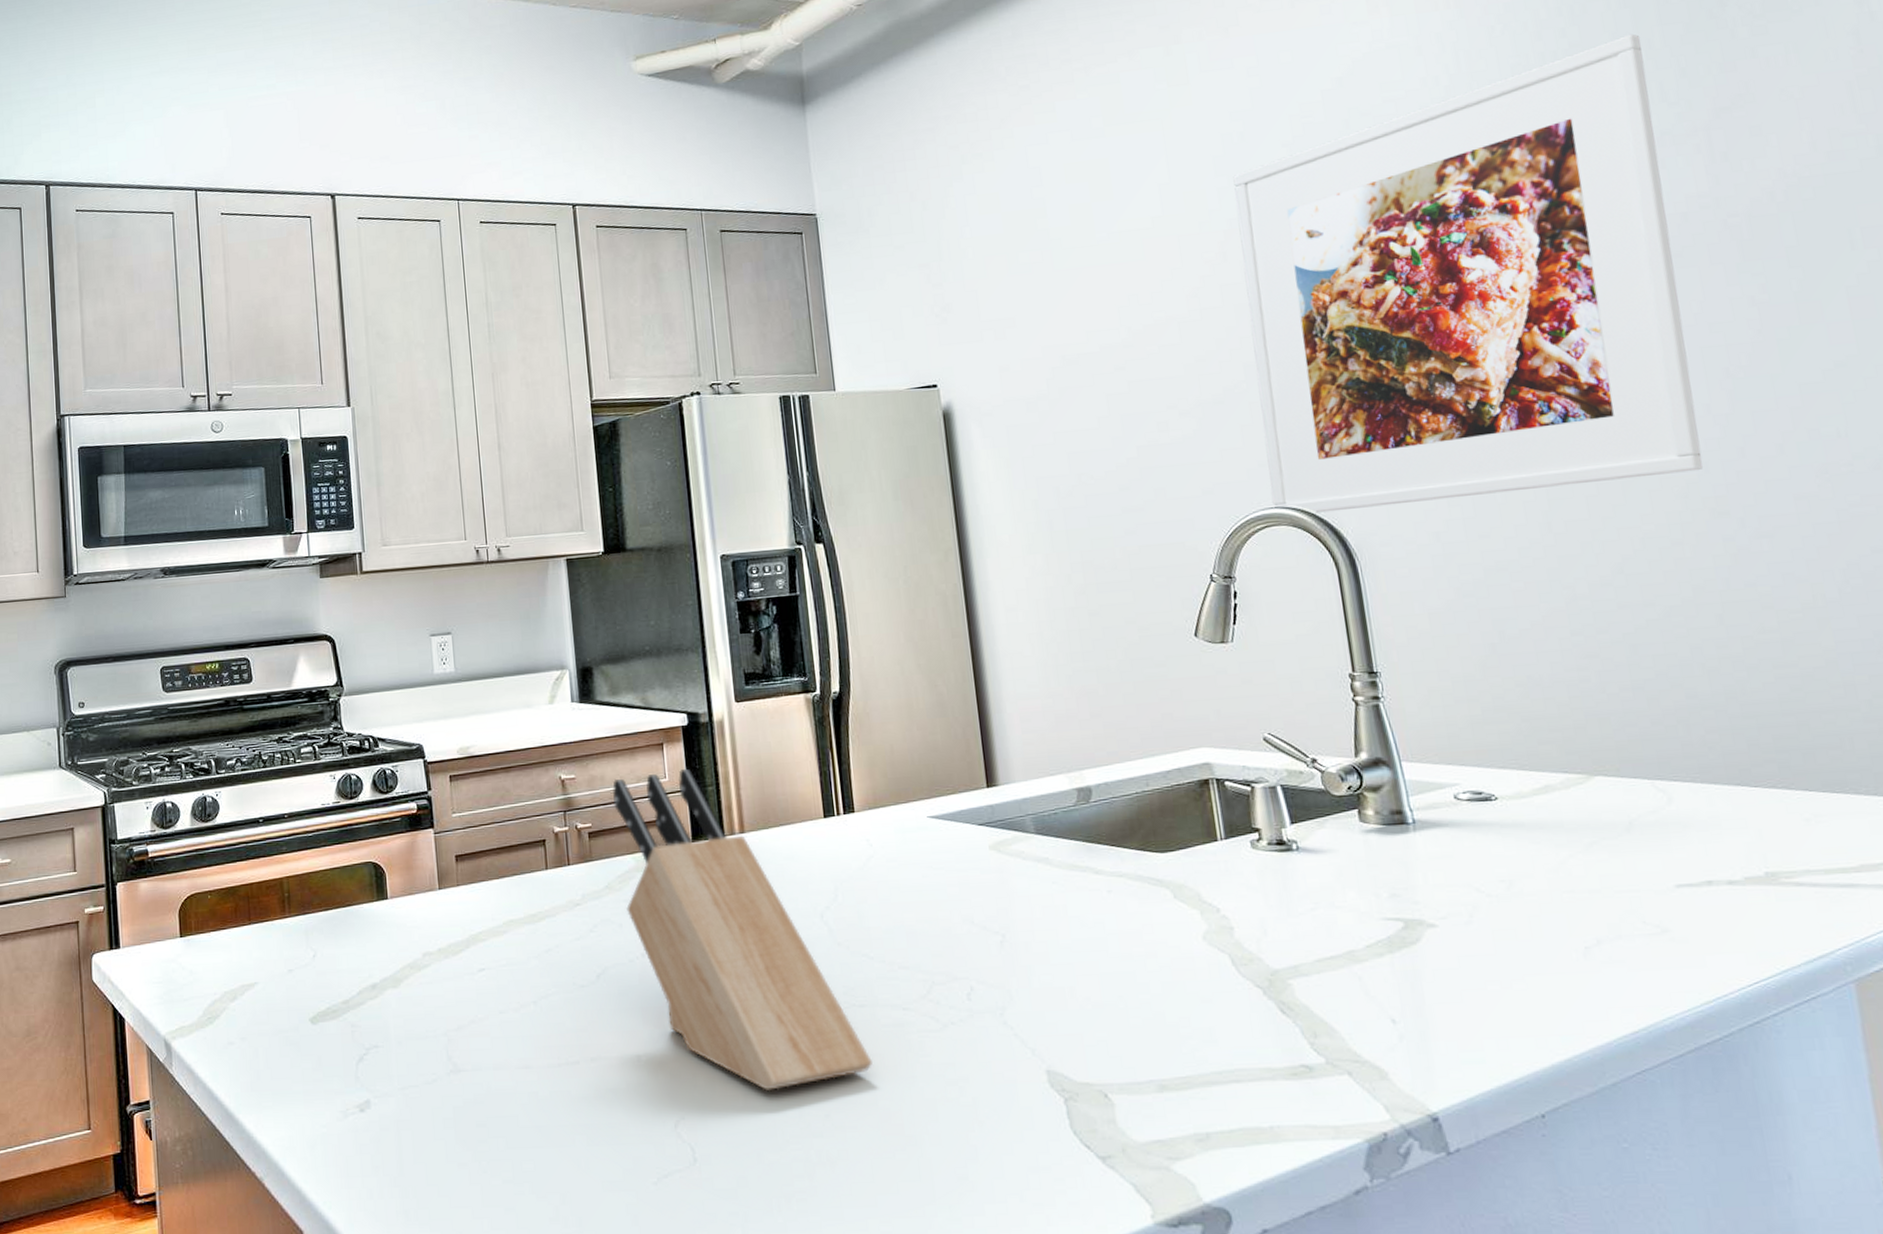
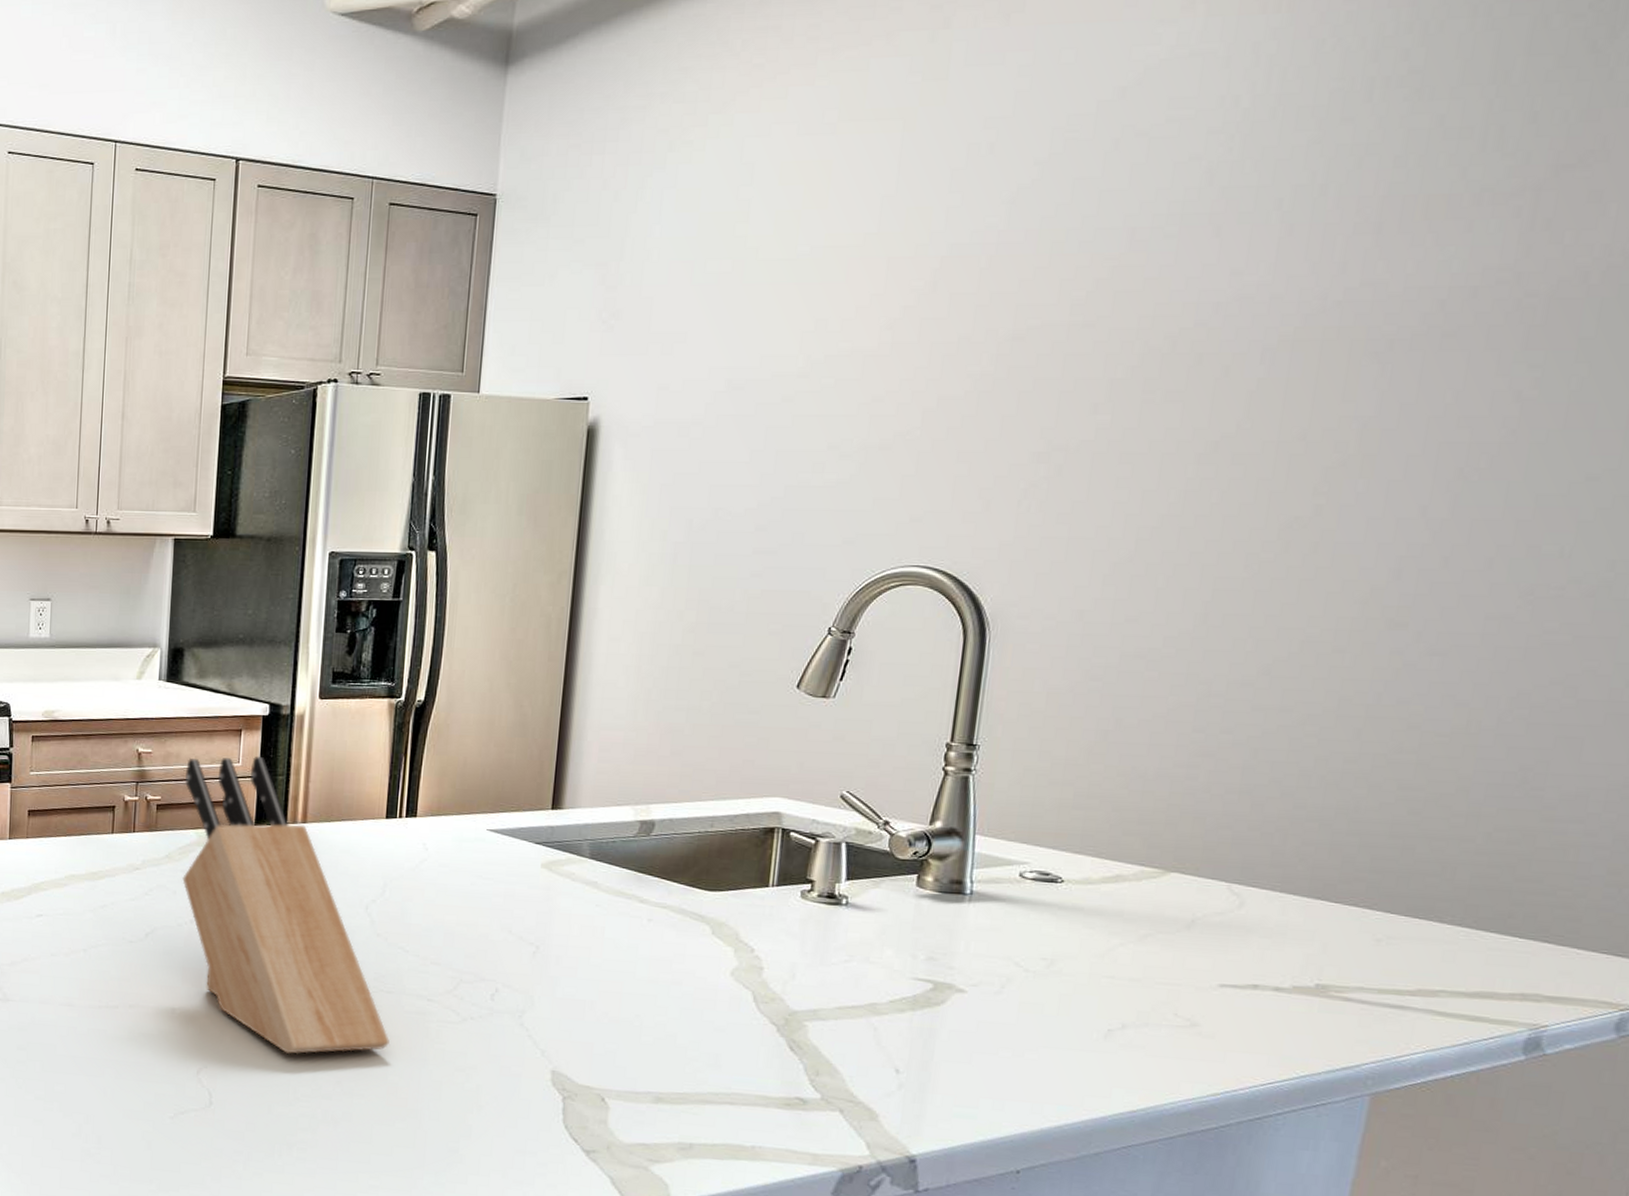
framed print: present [1233,34,1704,513] -> none [913,63,1498,577]

